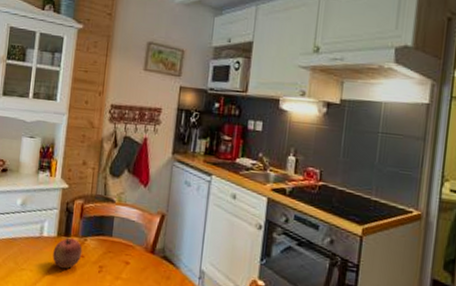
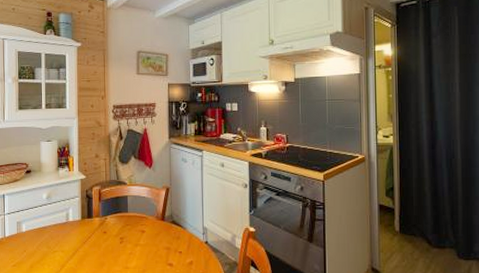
apple: present [53,237,83,269] -> none [80,219,104,245]

